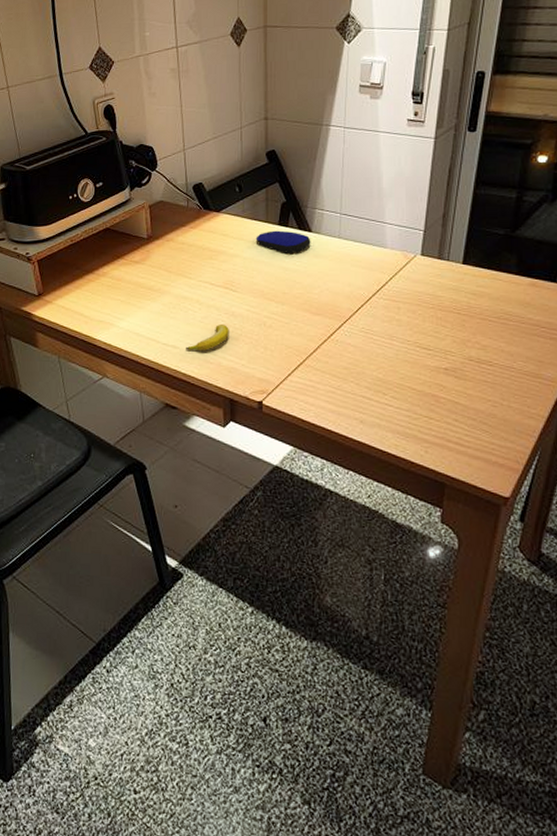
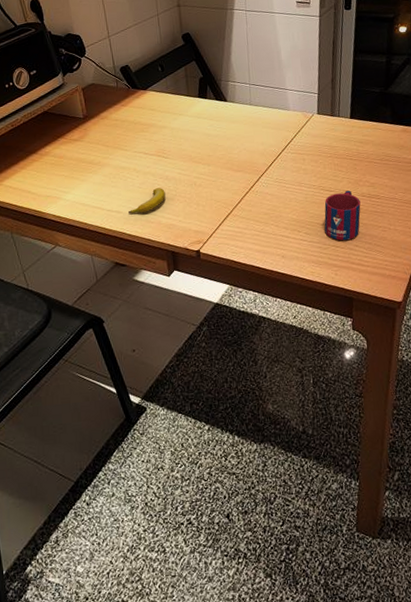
computer mouse: present [255,230,311,253] -> none [180,102,228,122]
mug: none [417,351,466,413] -> present [324,190,361,241]

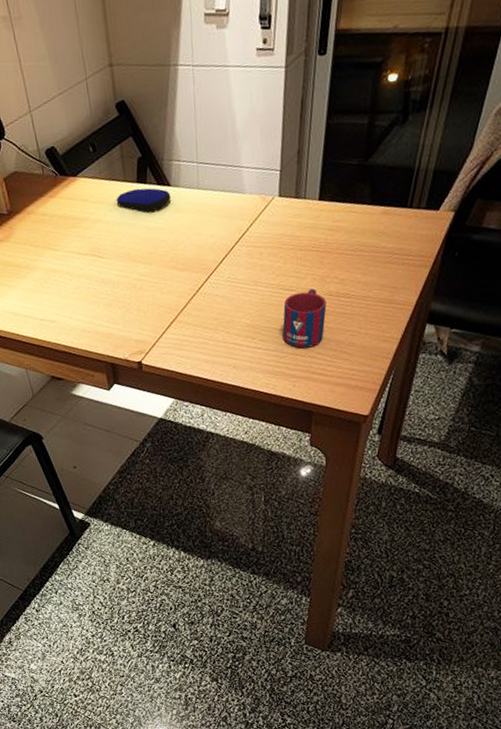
banana: present [128,188,166,214] -> none [63,292,103,323]
computer mouse: none [180,102,228,122] -> present [116,188,171,212]

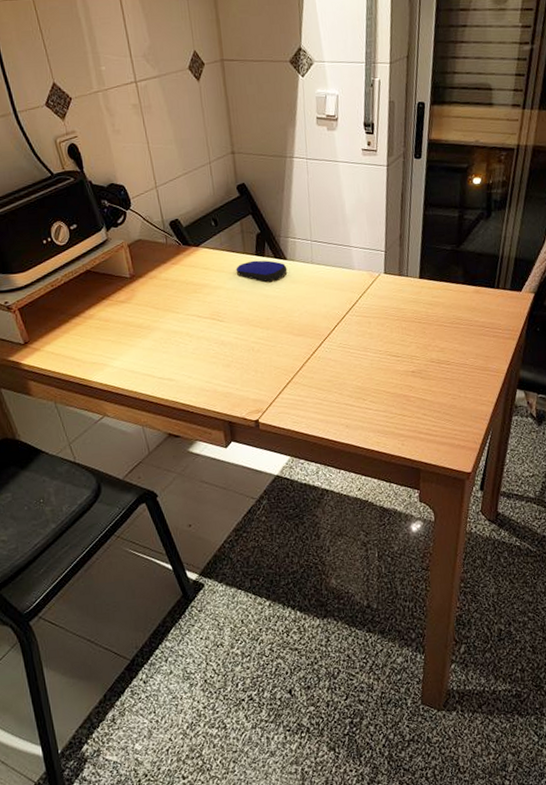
mug: present [282,288,327,348] -> none [390,355,430,409]

